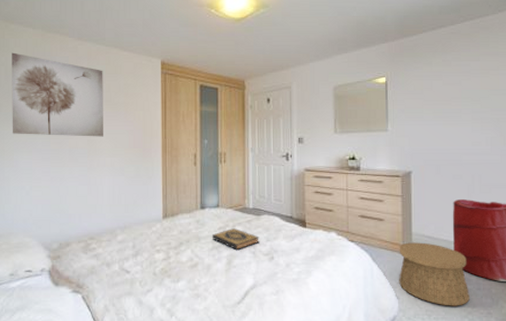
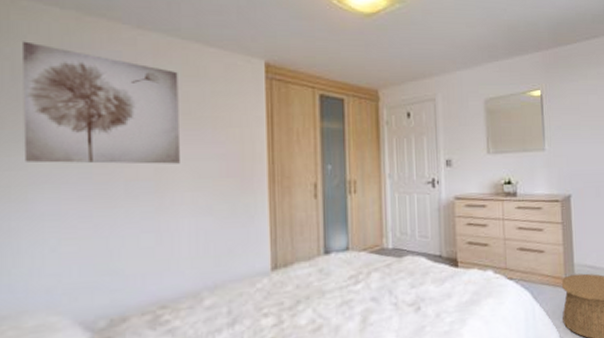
hardback book: present [213,228,259,250] -> none [341,275,402,303]

